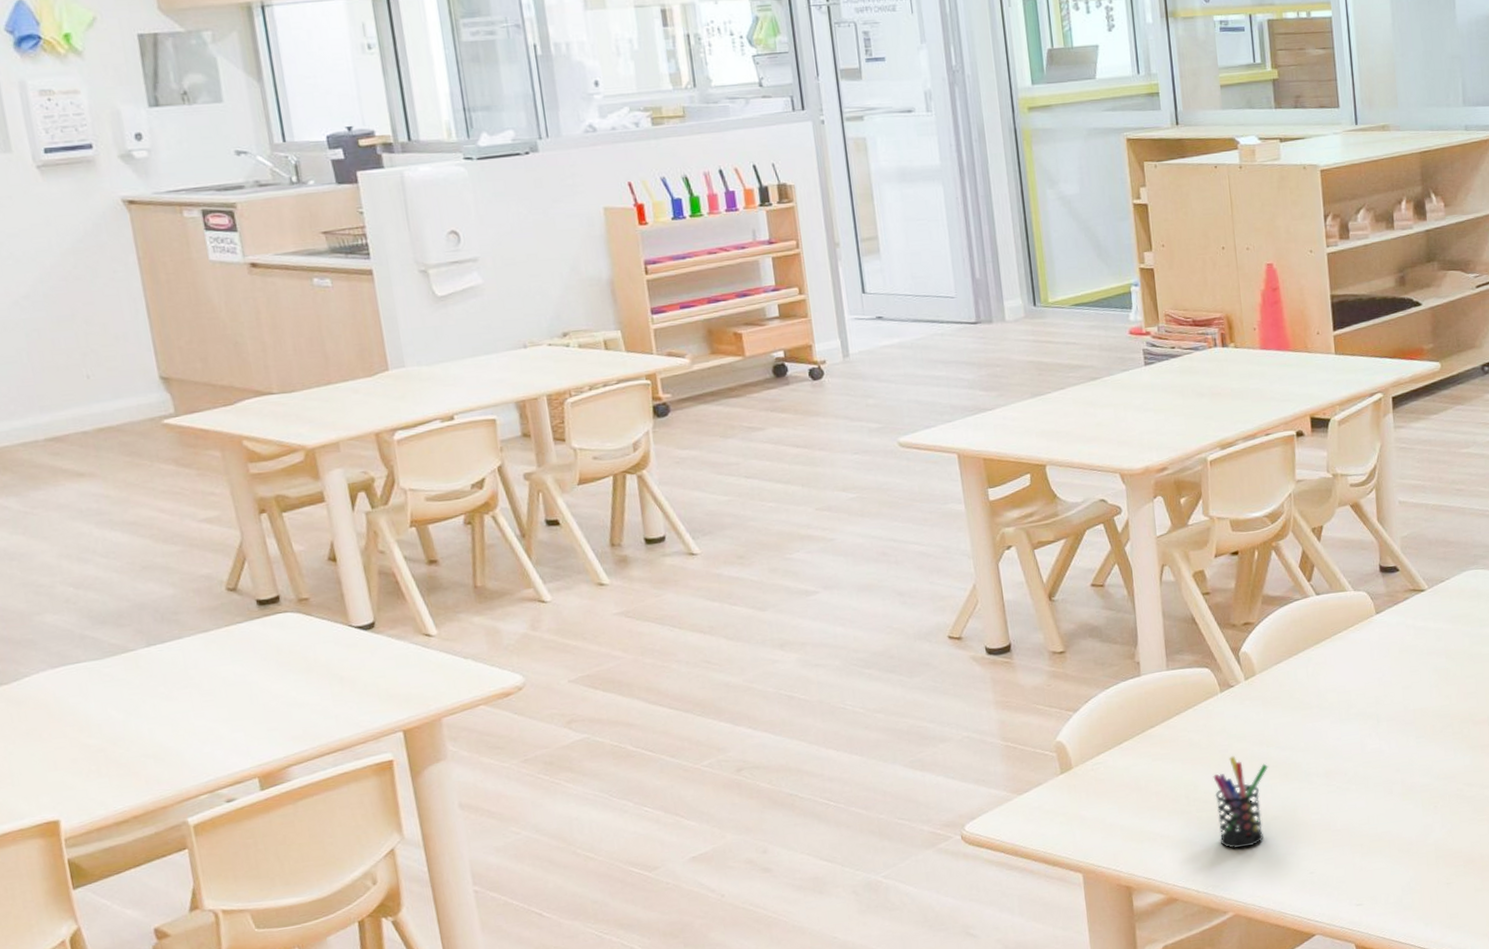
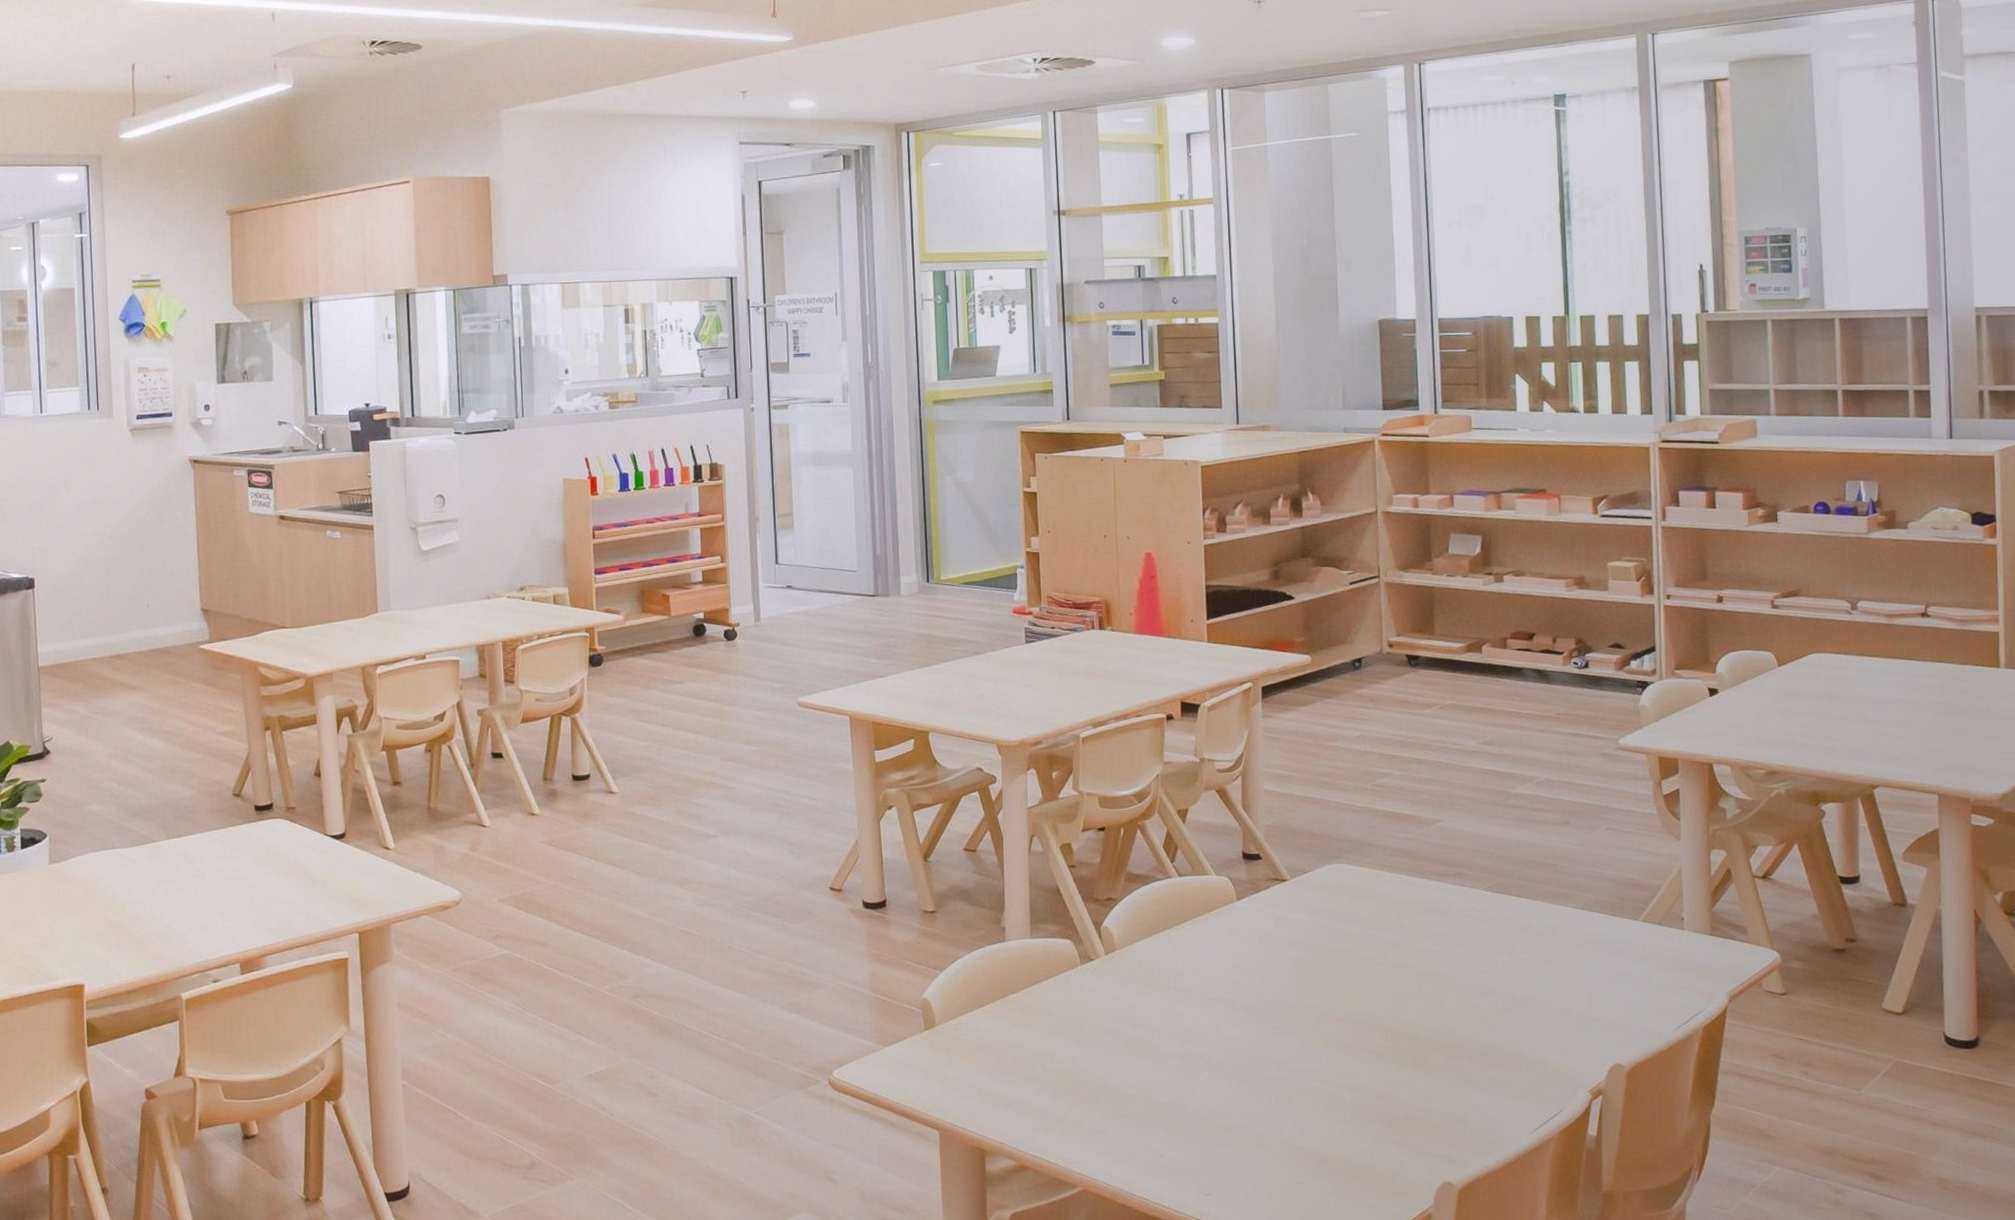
pen holder: present [1213,755,1268,849] -> none [1069,1028,1124,1123]

